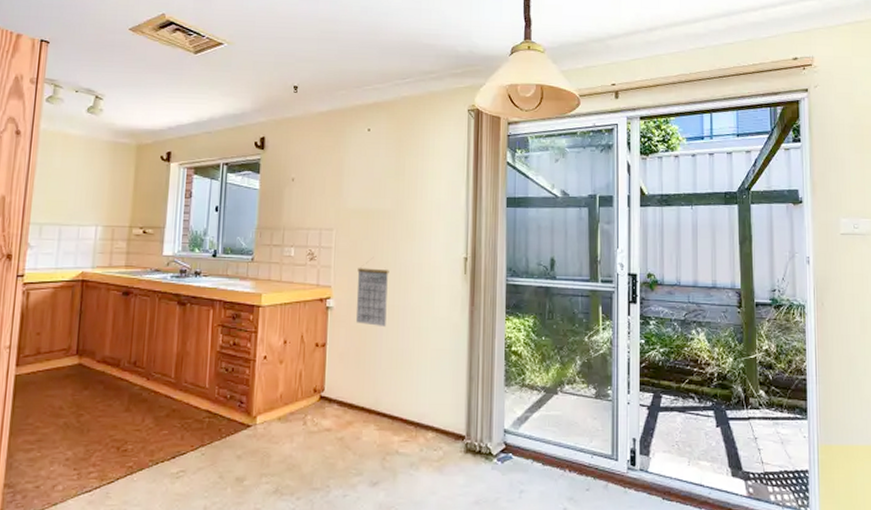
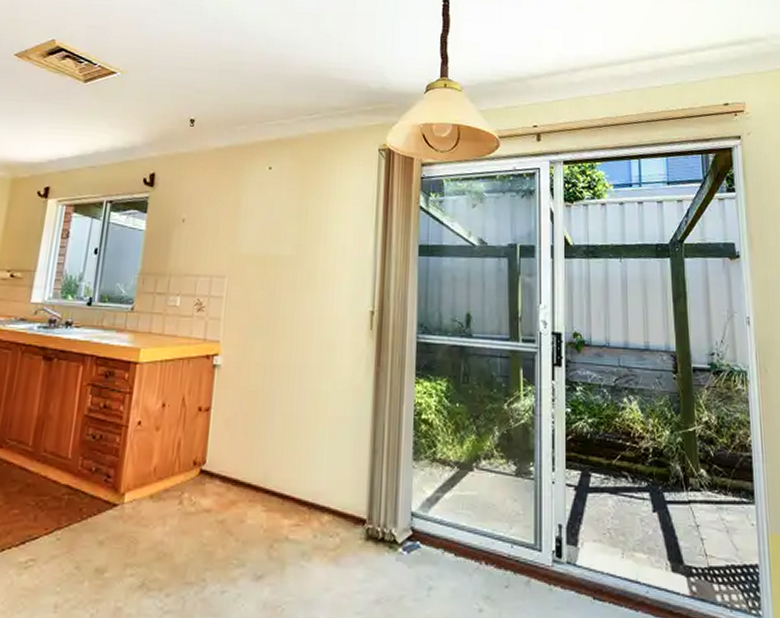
calendar: present [355,263,389,328] -> none [245,315,286,390]

